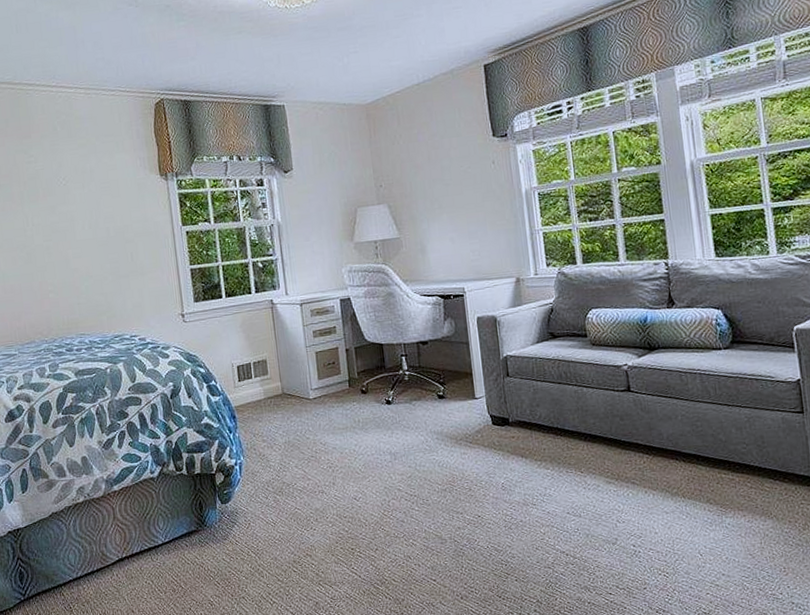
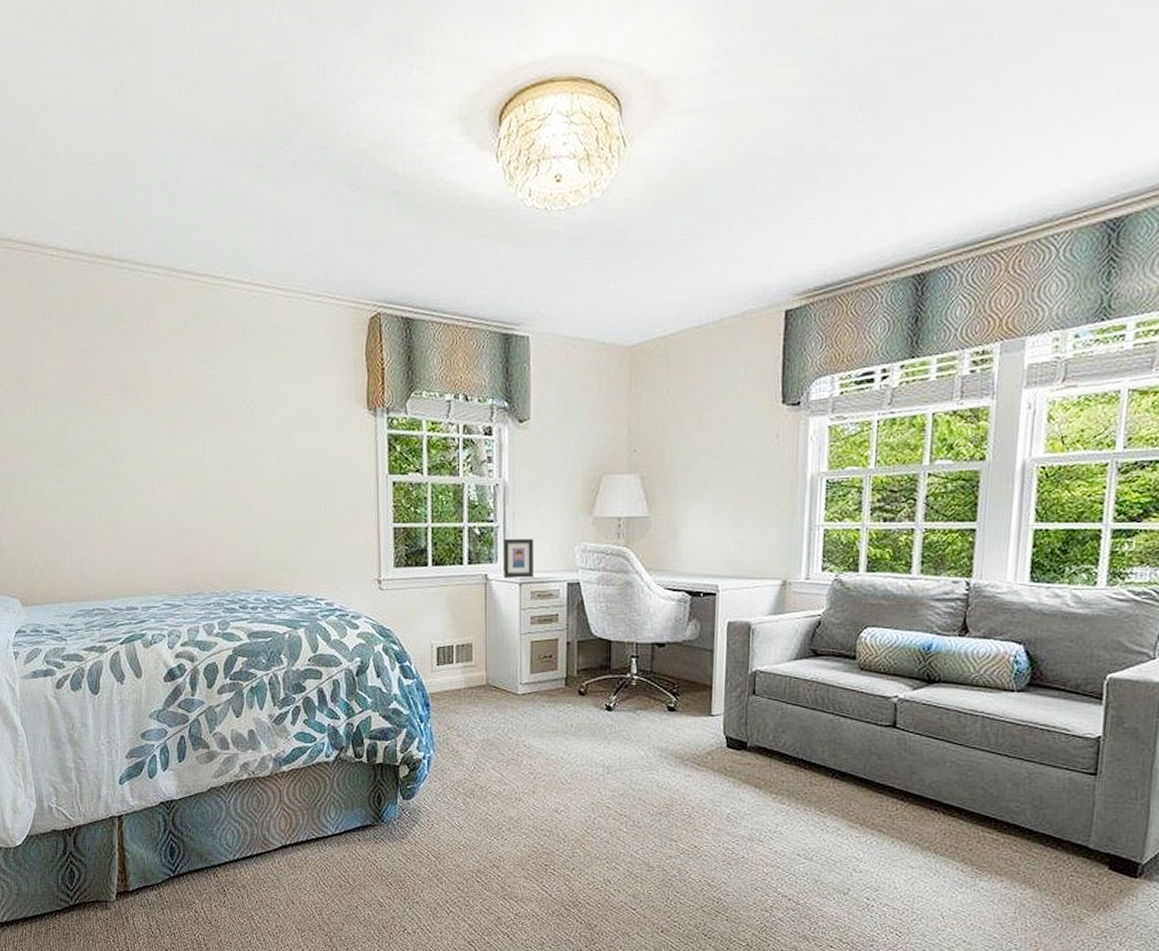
picture frame: none [283,265,311,301] -> present [504,538,534,578]

